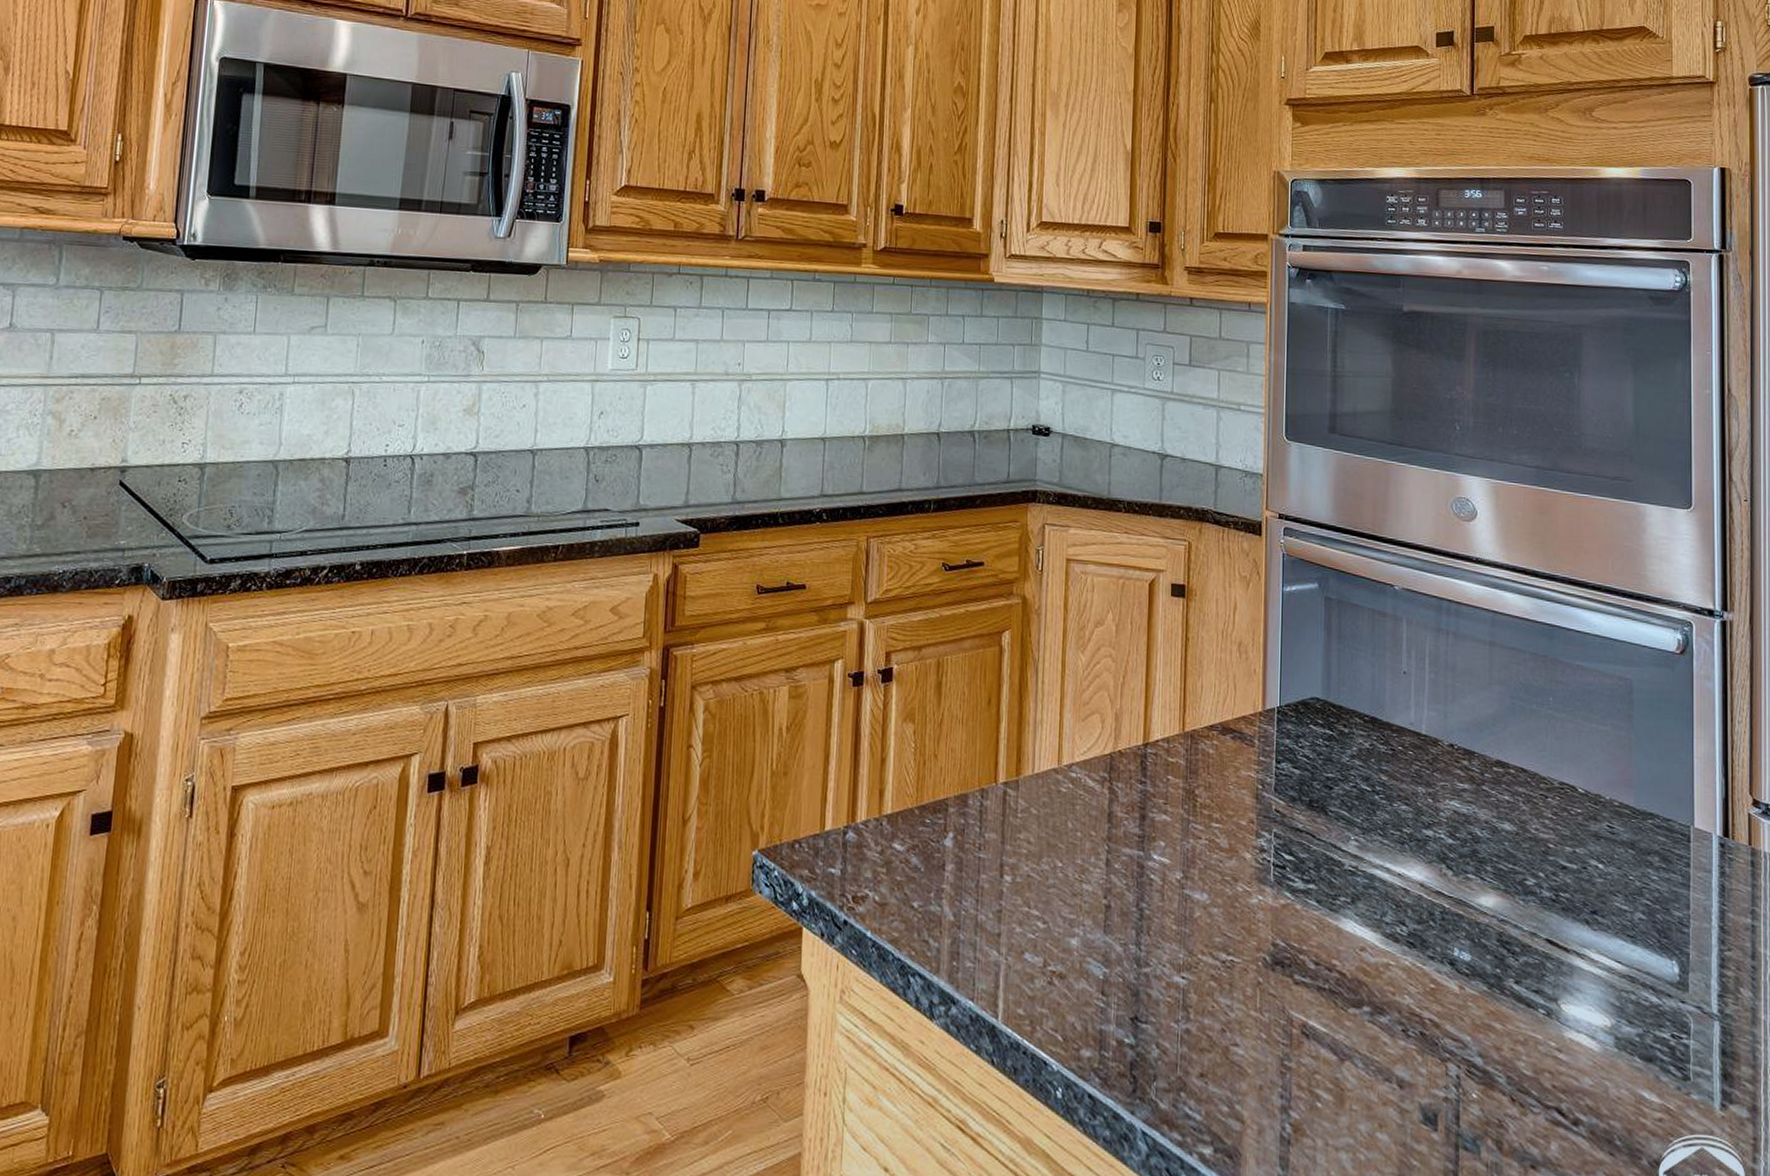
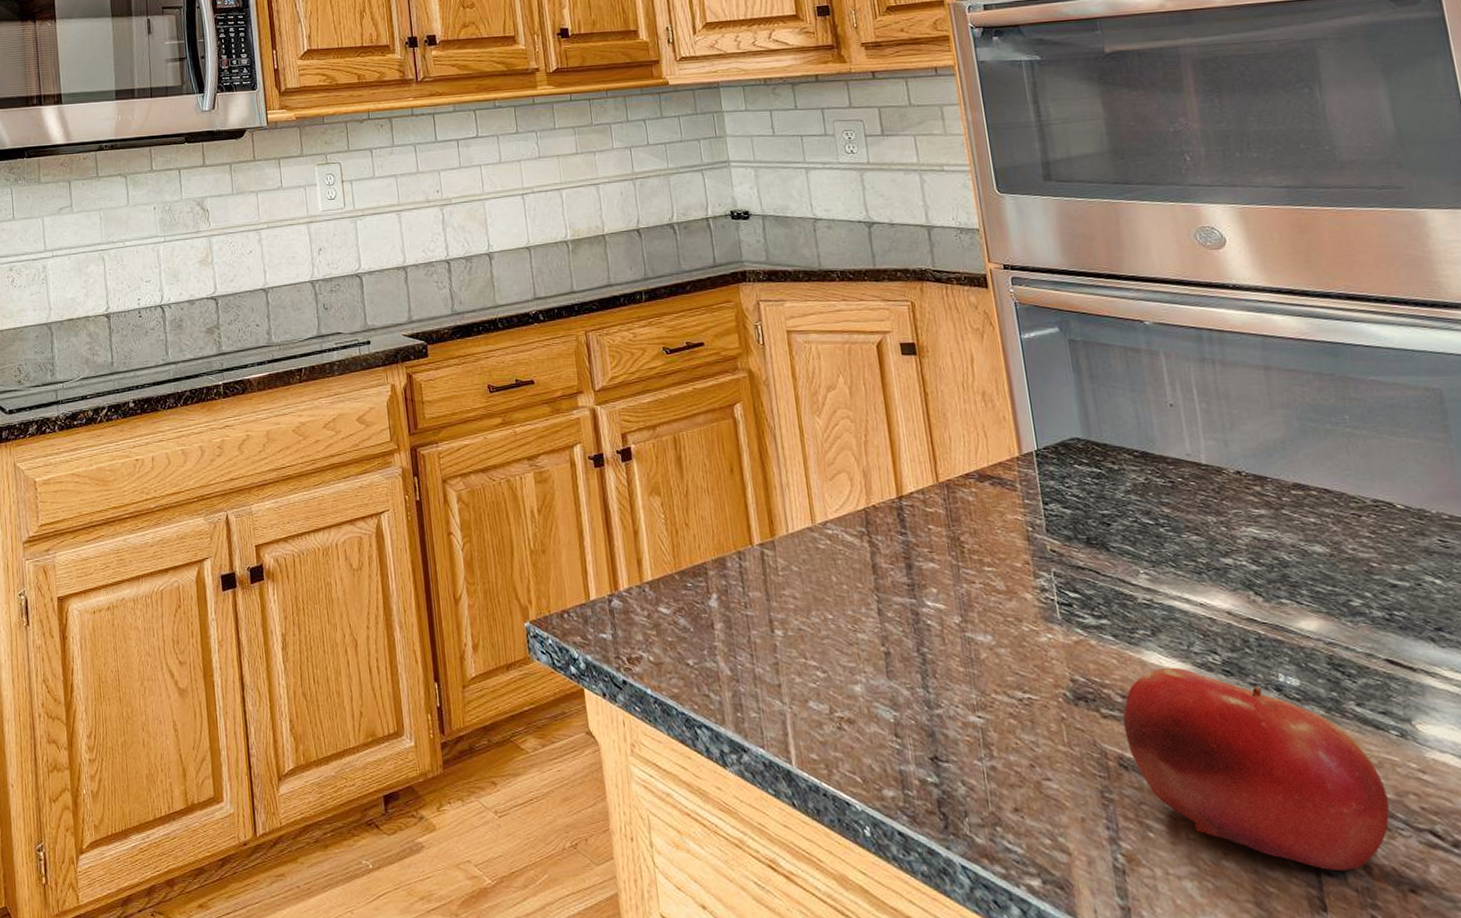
fruit: none [1312,936,1526,1145] -> present [1123,667,1390,870]

